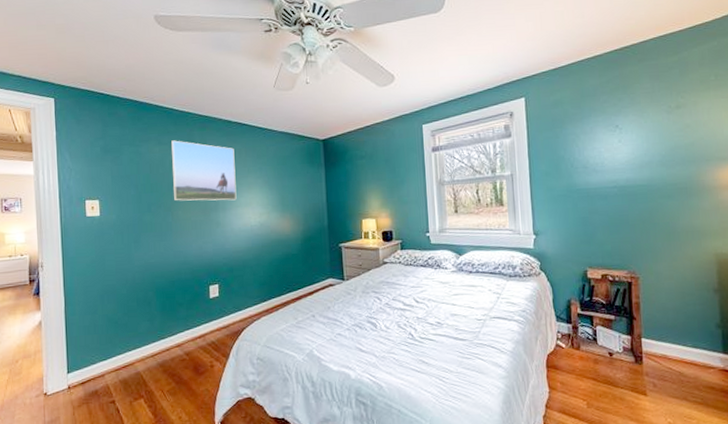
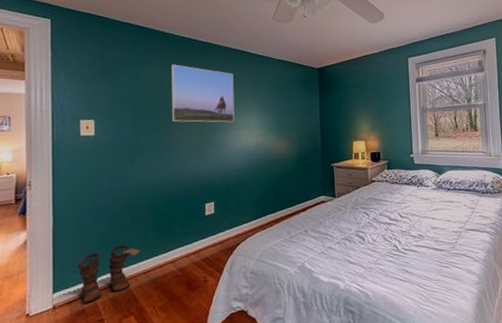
boots: none [88,326,149,386] -> present [77,244,142,304]

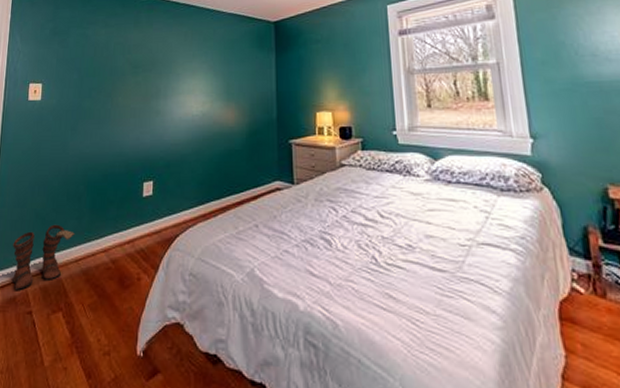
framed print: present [171,64,235,123] -> none [114,22,180,87]

